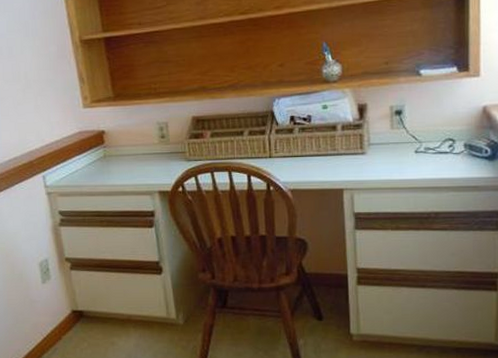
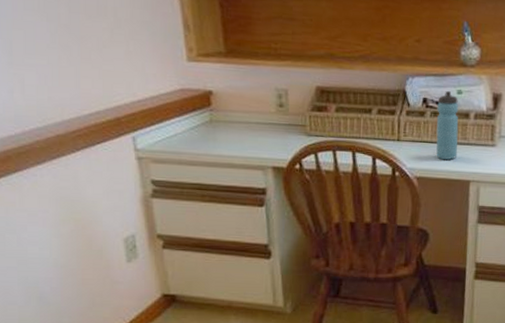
water bottle: none [304,106,328,171] -> present [436,90,459,160]

